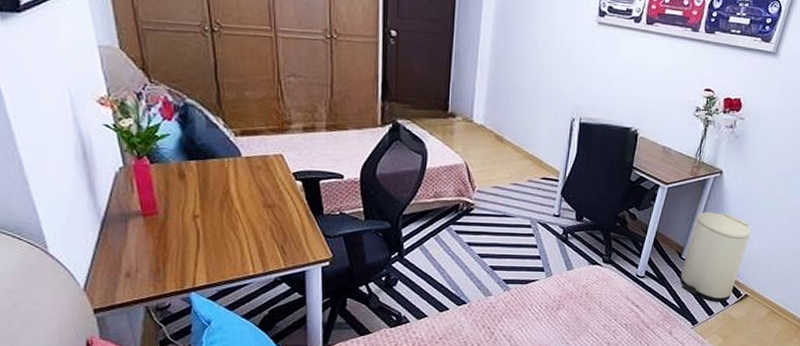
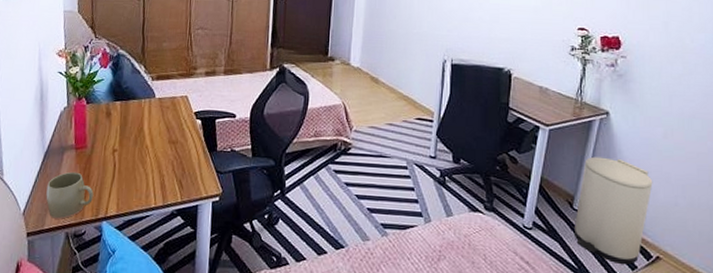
mug: none [111,241,175,293] -> present [46,171,94,219]

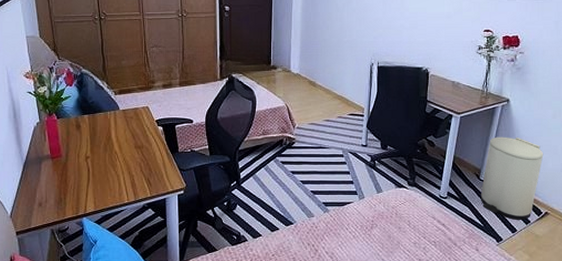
mug: present [46,171,94,219] -> none [29,178,72,218]

